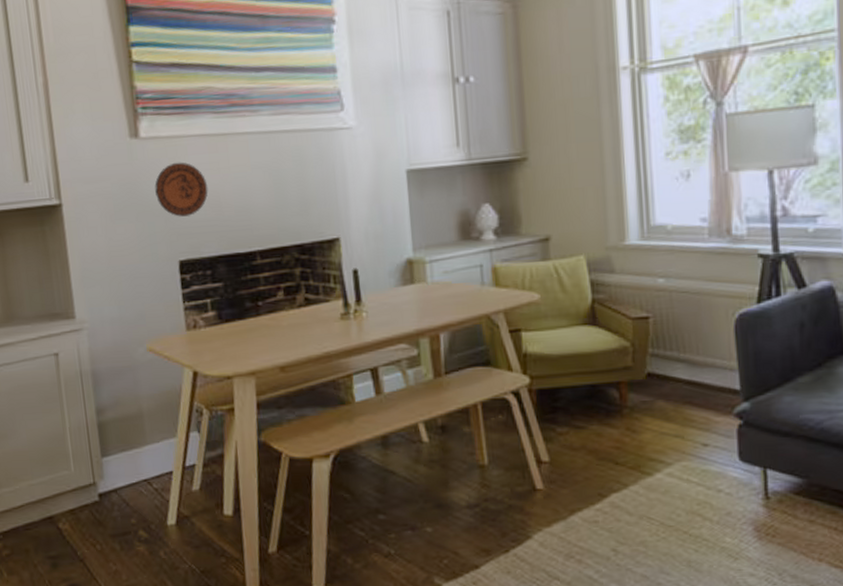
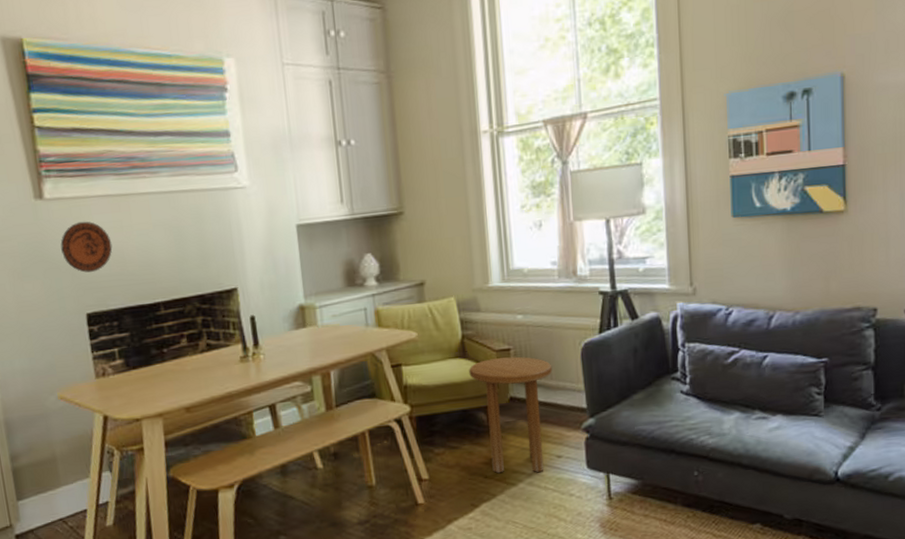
side table: none [599,326,700,463] -> present [469,356,553,474]

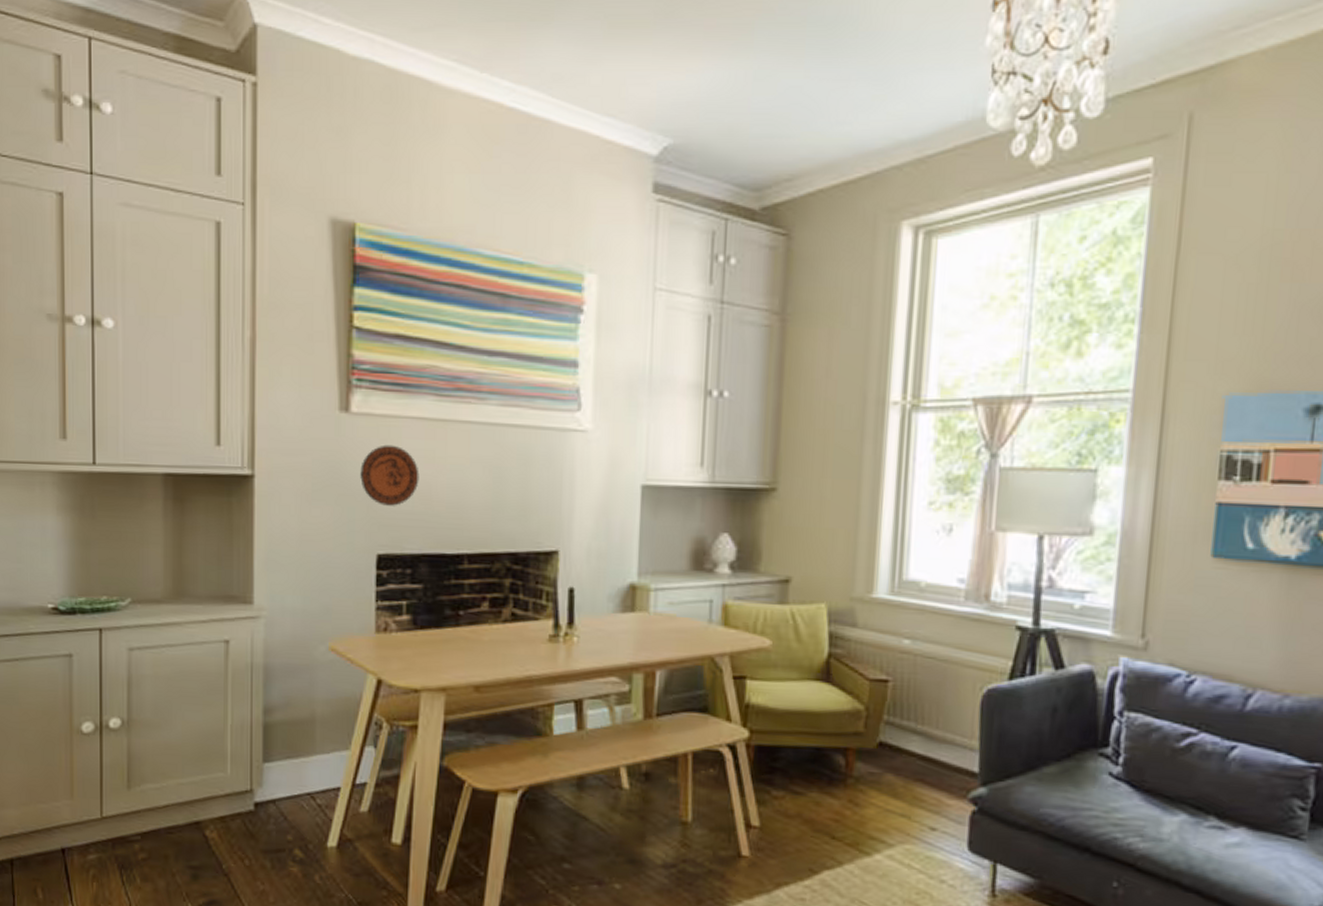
side table: present [469,356,553,474] -> none [831,689,941,845]

